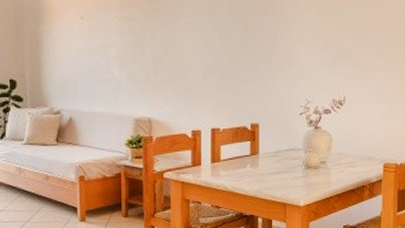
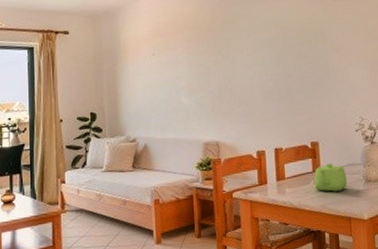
teapot: none [251,147,286,177] -> present [314,163,347,192]

